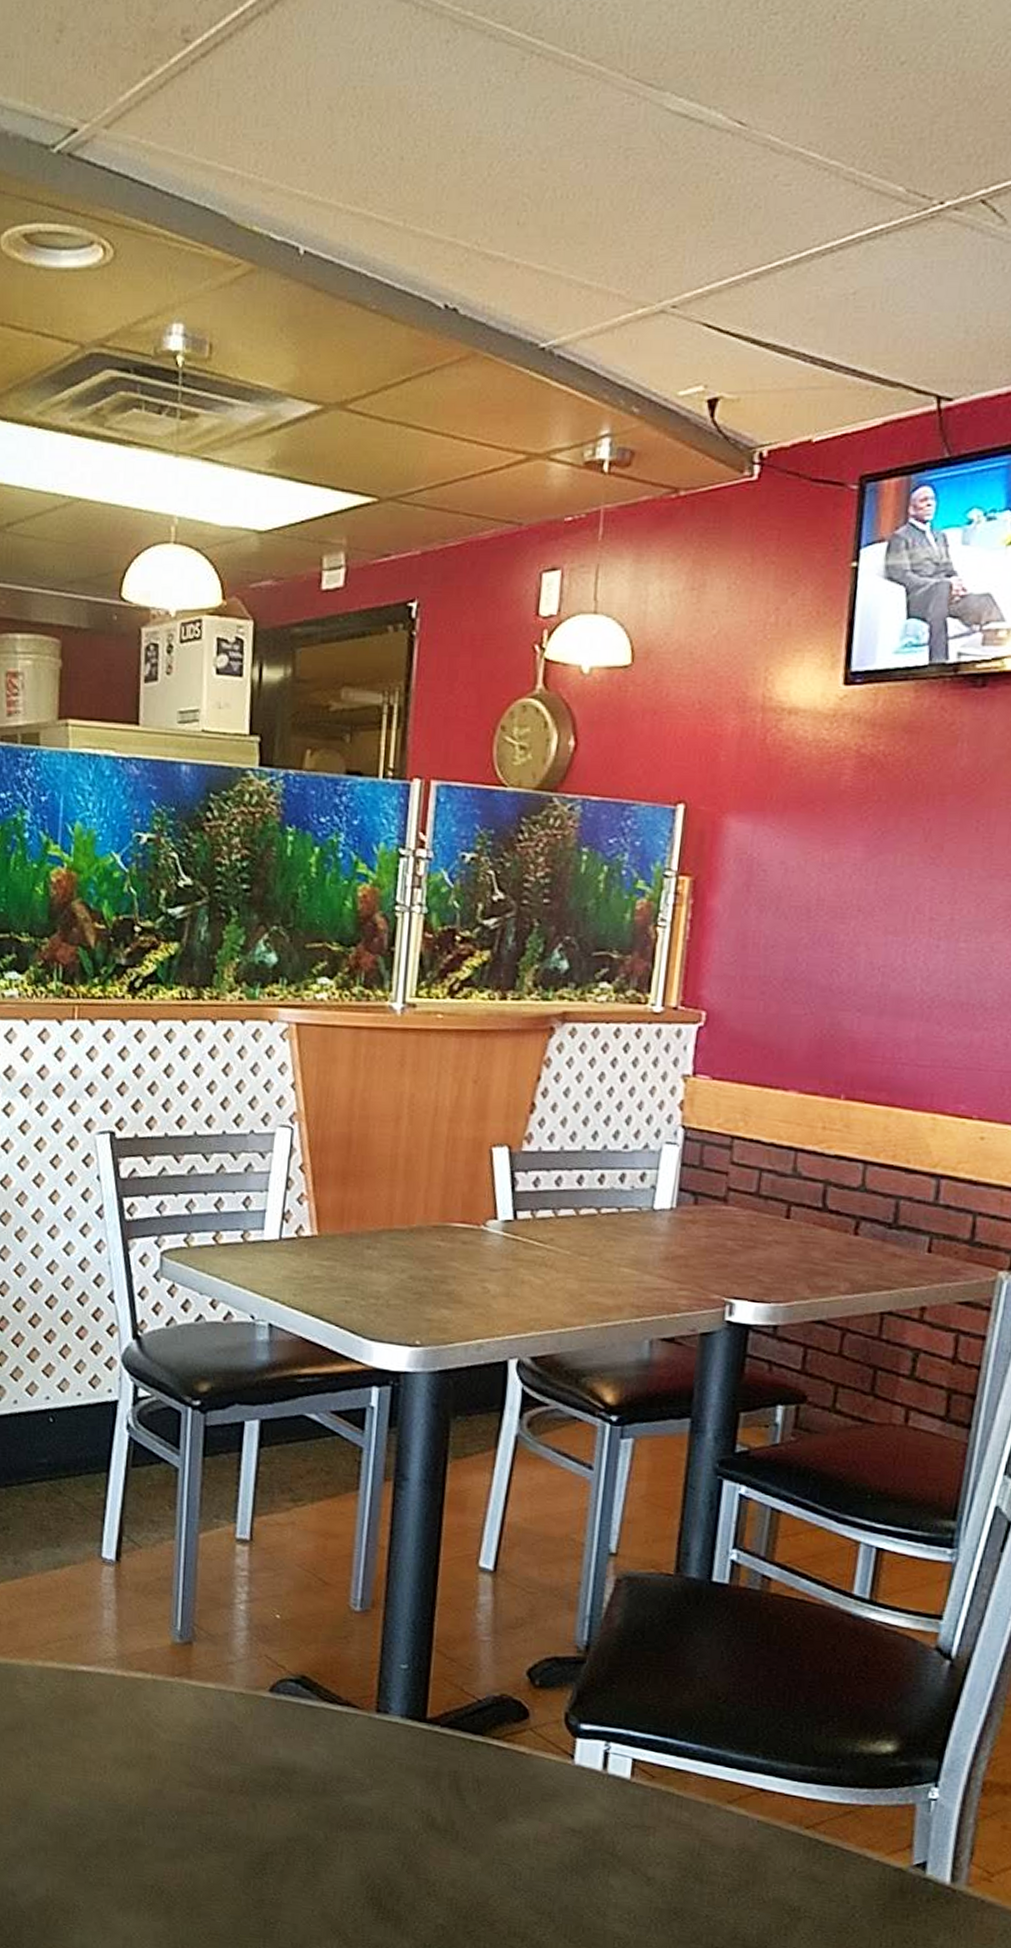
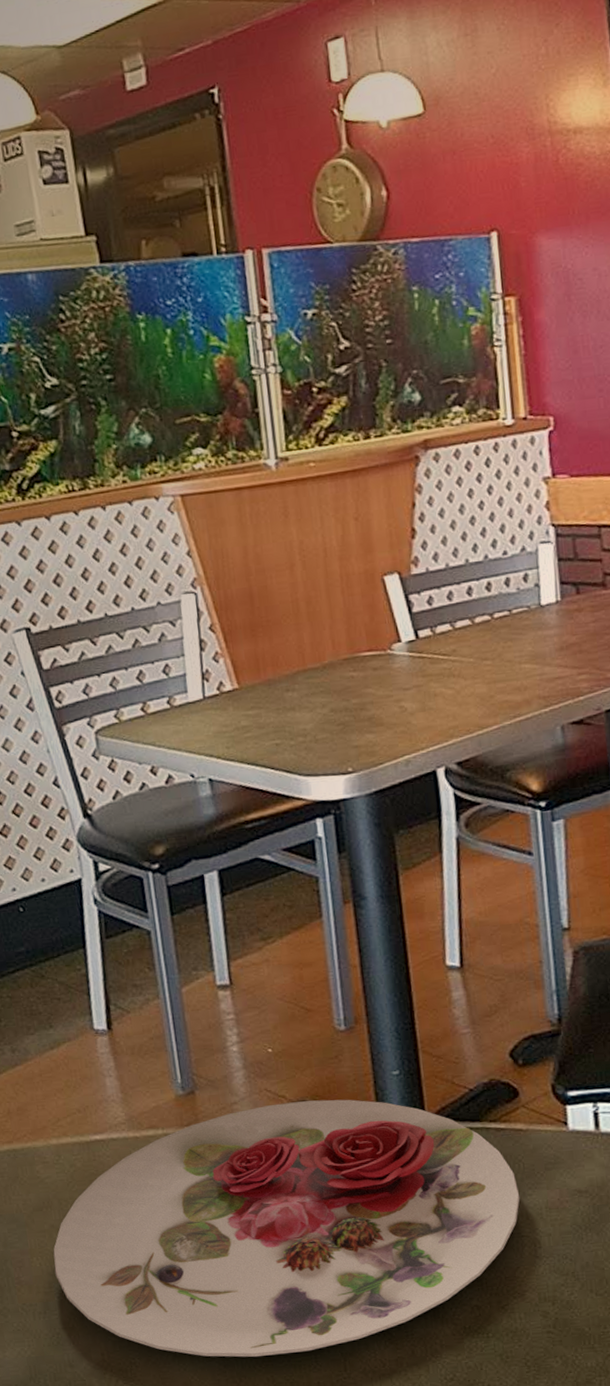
plate: none [15,1672,510,1934] -> present [53,1099,520,1357]

